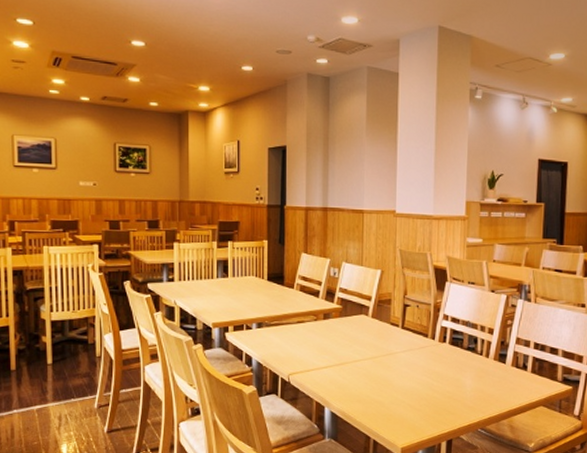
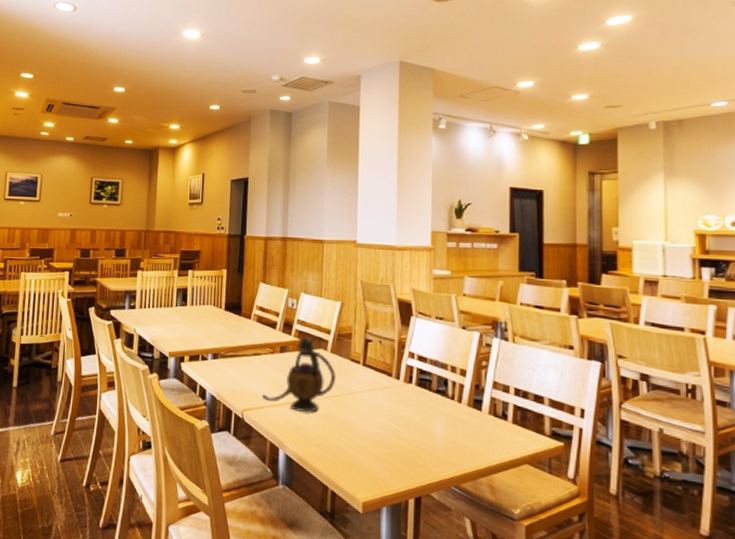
teapot: none [306,303,377,374] -> present [261,336,336,413]

